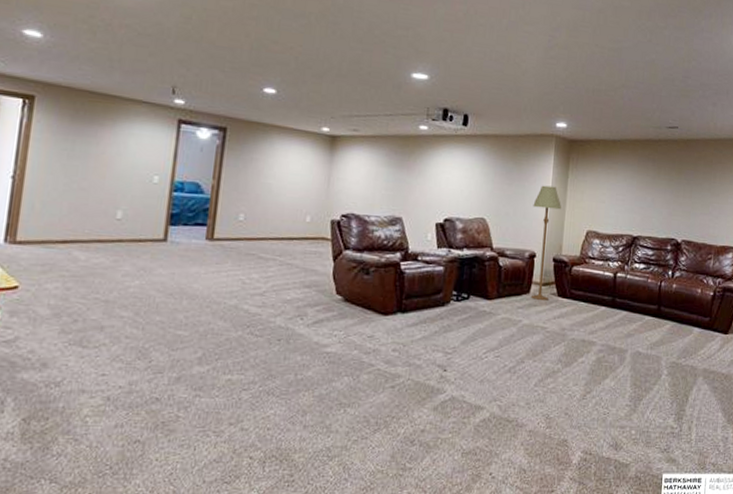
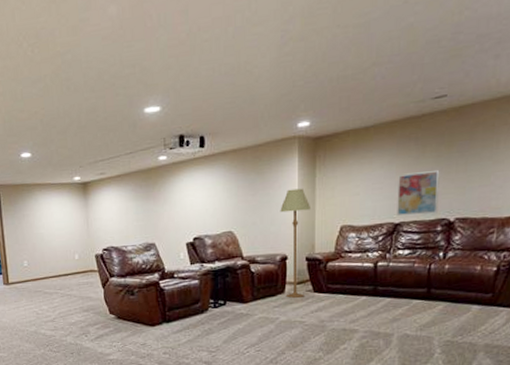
wall art: none [635,190,671,233] -> present [397,170,440,216]

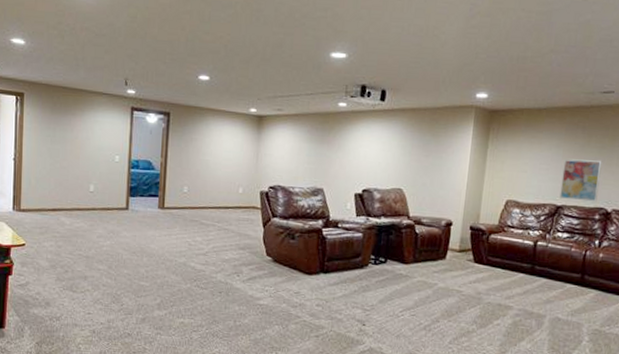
floor lamp: present [280,188,312,298] -> none [446,156,481,266]

